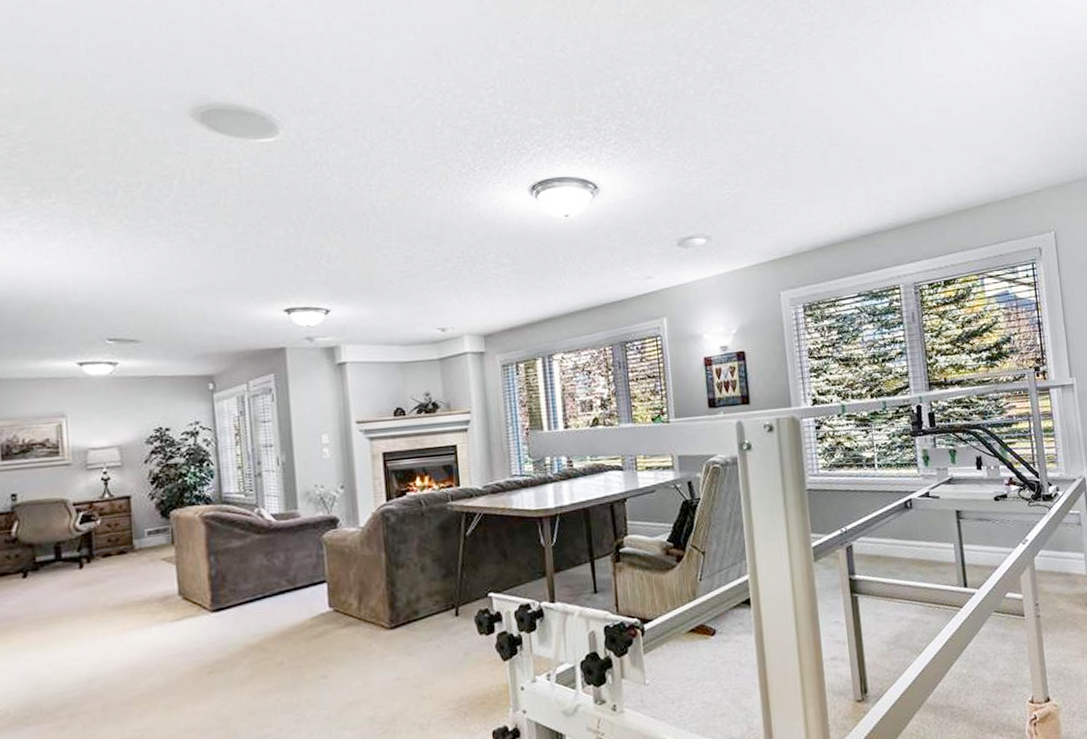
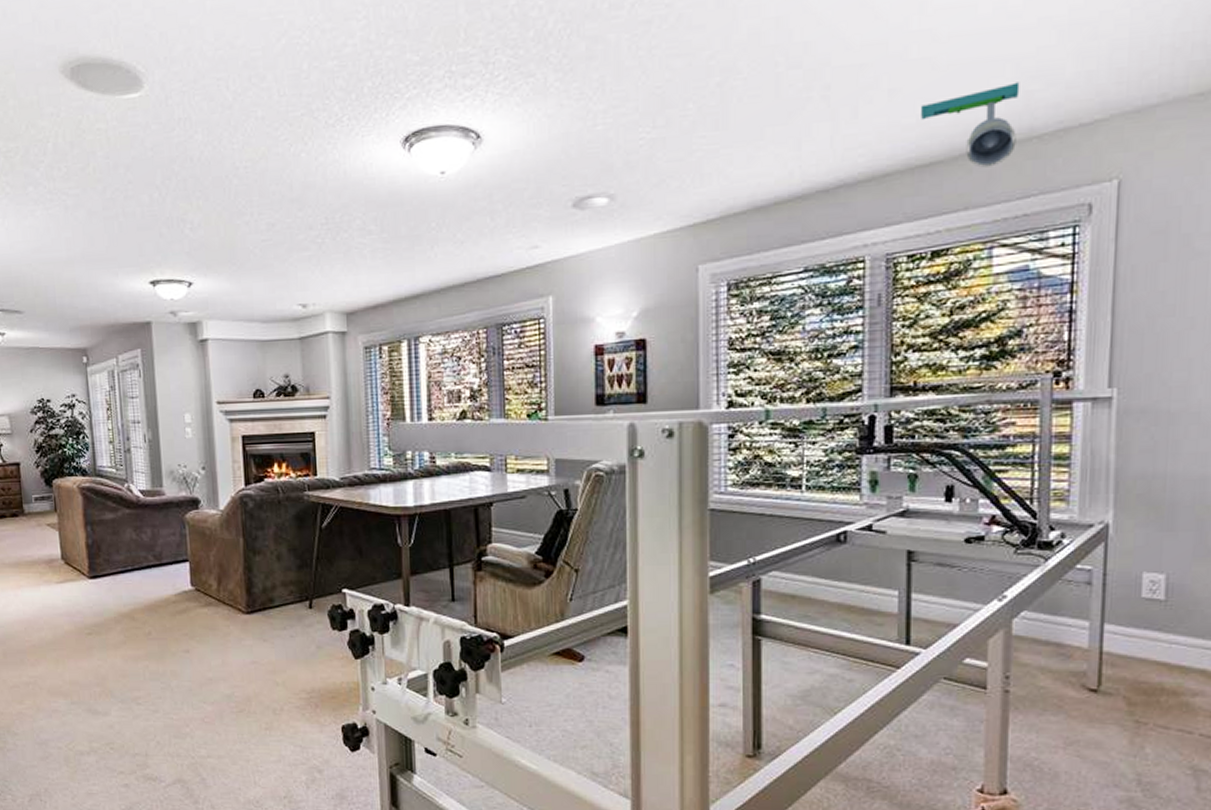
ceiling light fixture: none [923,163,989,221] -> present [920,82,1020,168]

